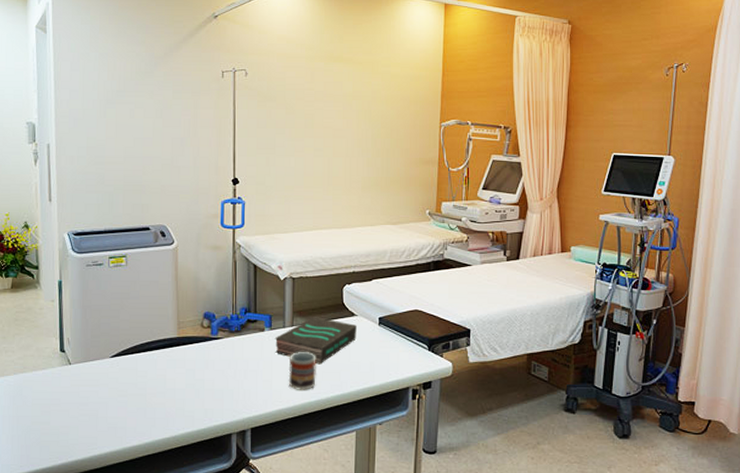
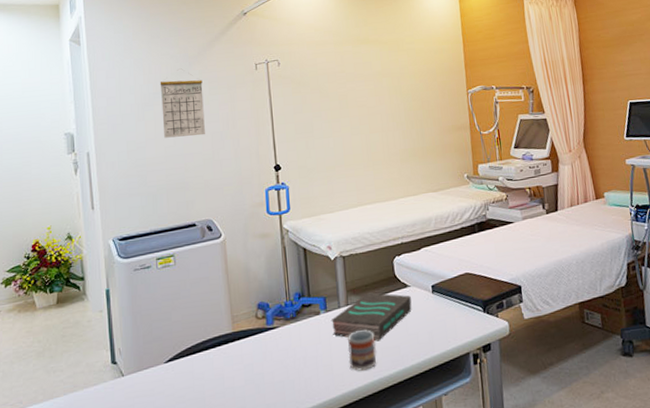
calendar: none [123,68,167,140] -> present [160,68,205,138]

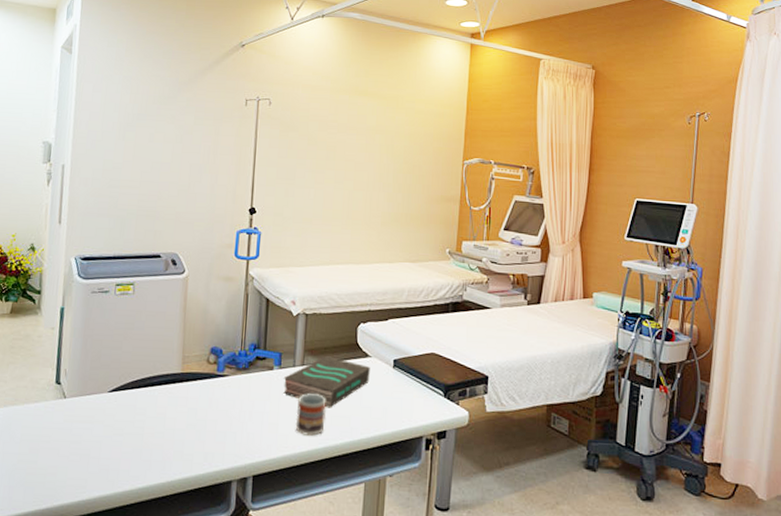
calendar: present [160,68,205,138] -> none [142,93,189,165]

